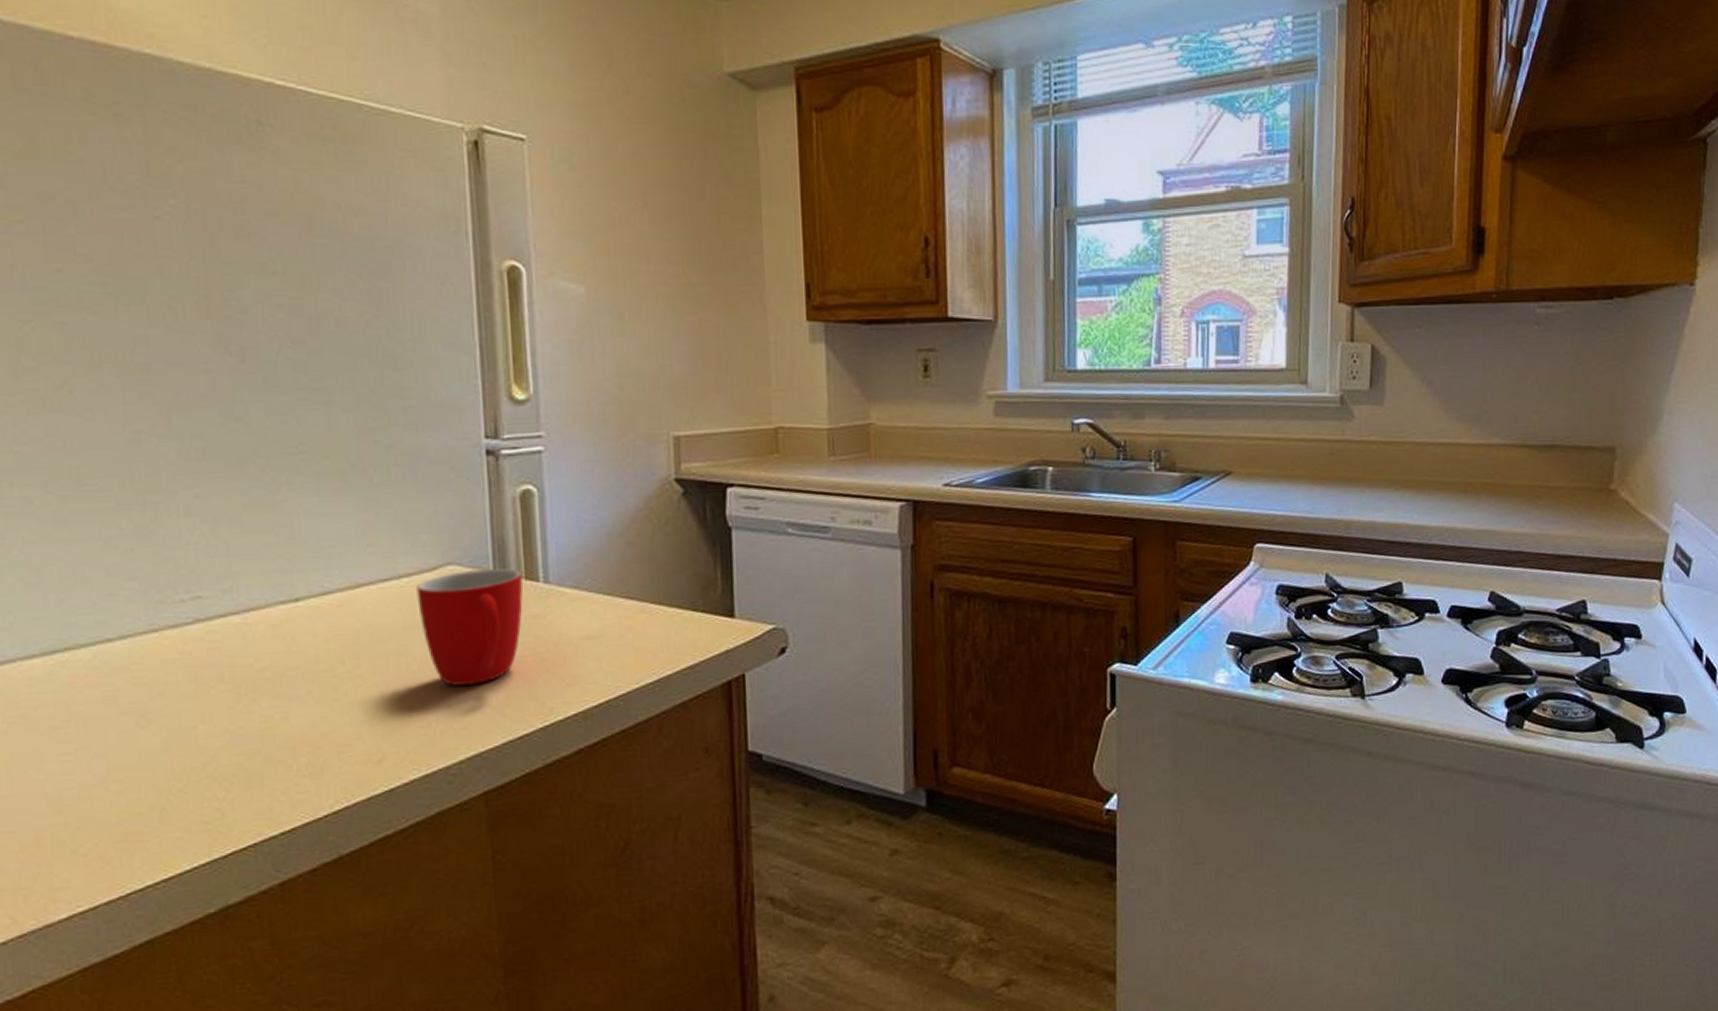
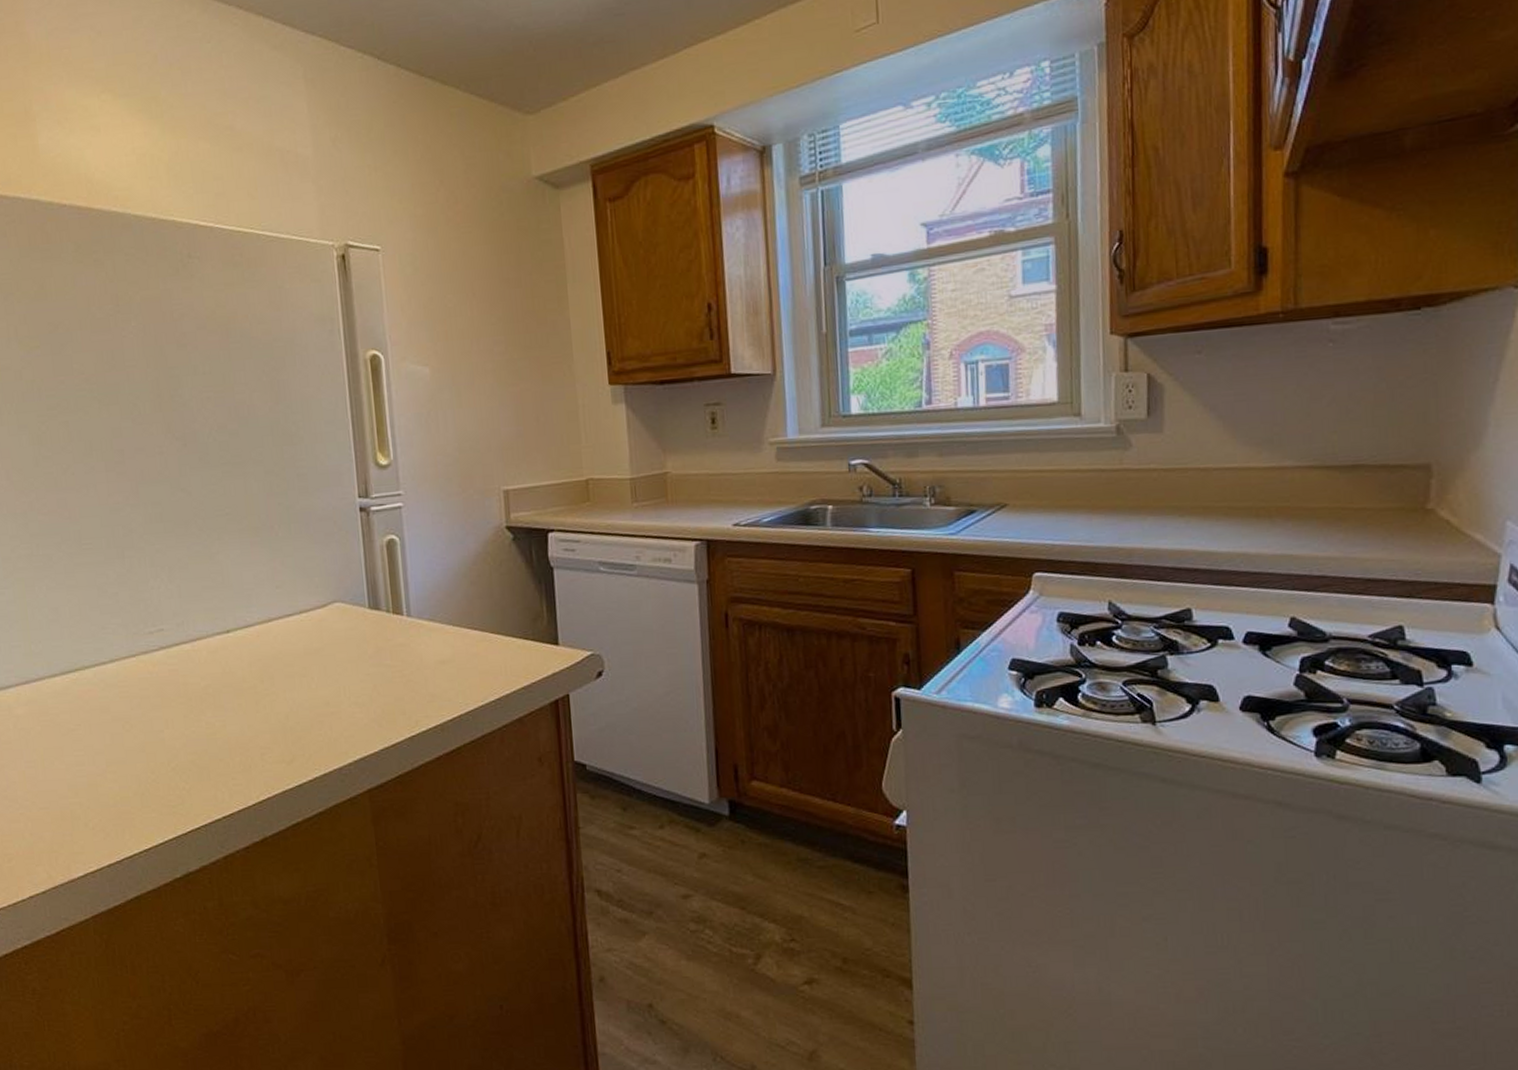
mug: present [416,568,523,686] -> none [312,604,392,701]

